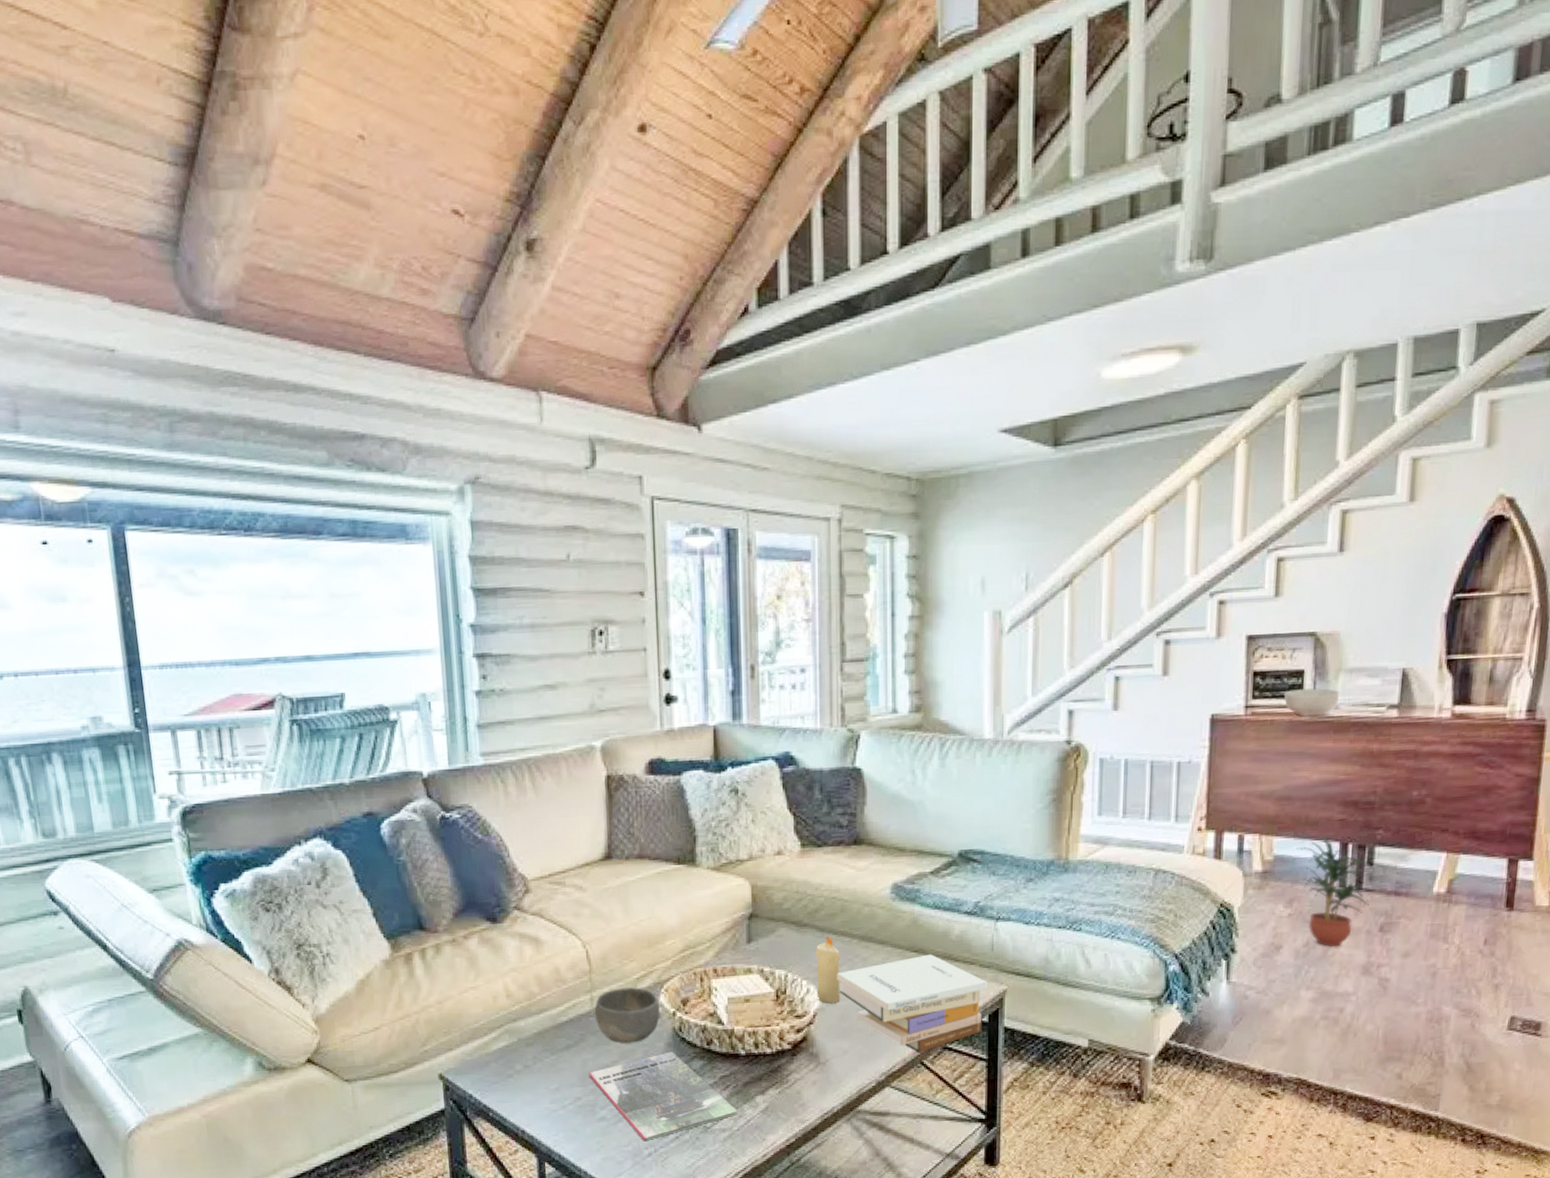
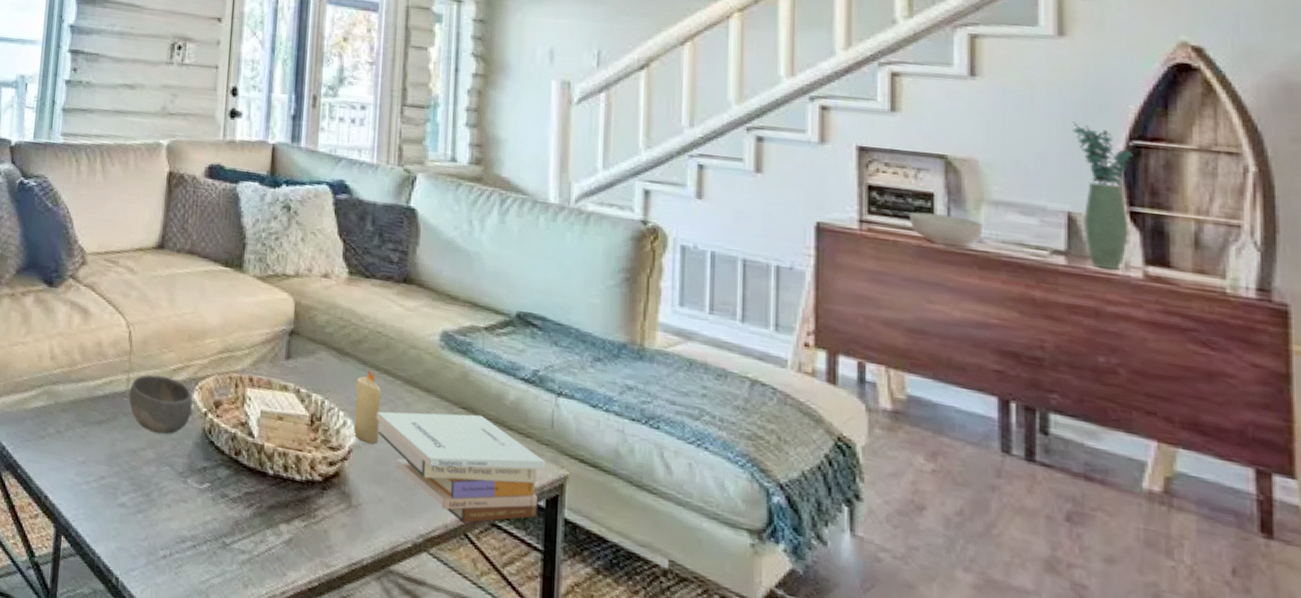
magazine: present [589,1051,738,1142] -> none [115,452,260,542]
potted plant: present [1297,835,1369,947] -> none [938,384,1047,526]
vase: none [1412,583,1455,714] -> present [1073,121,1133,270]

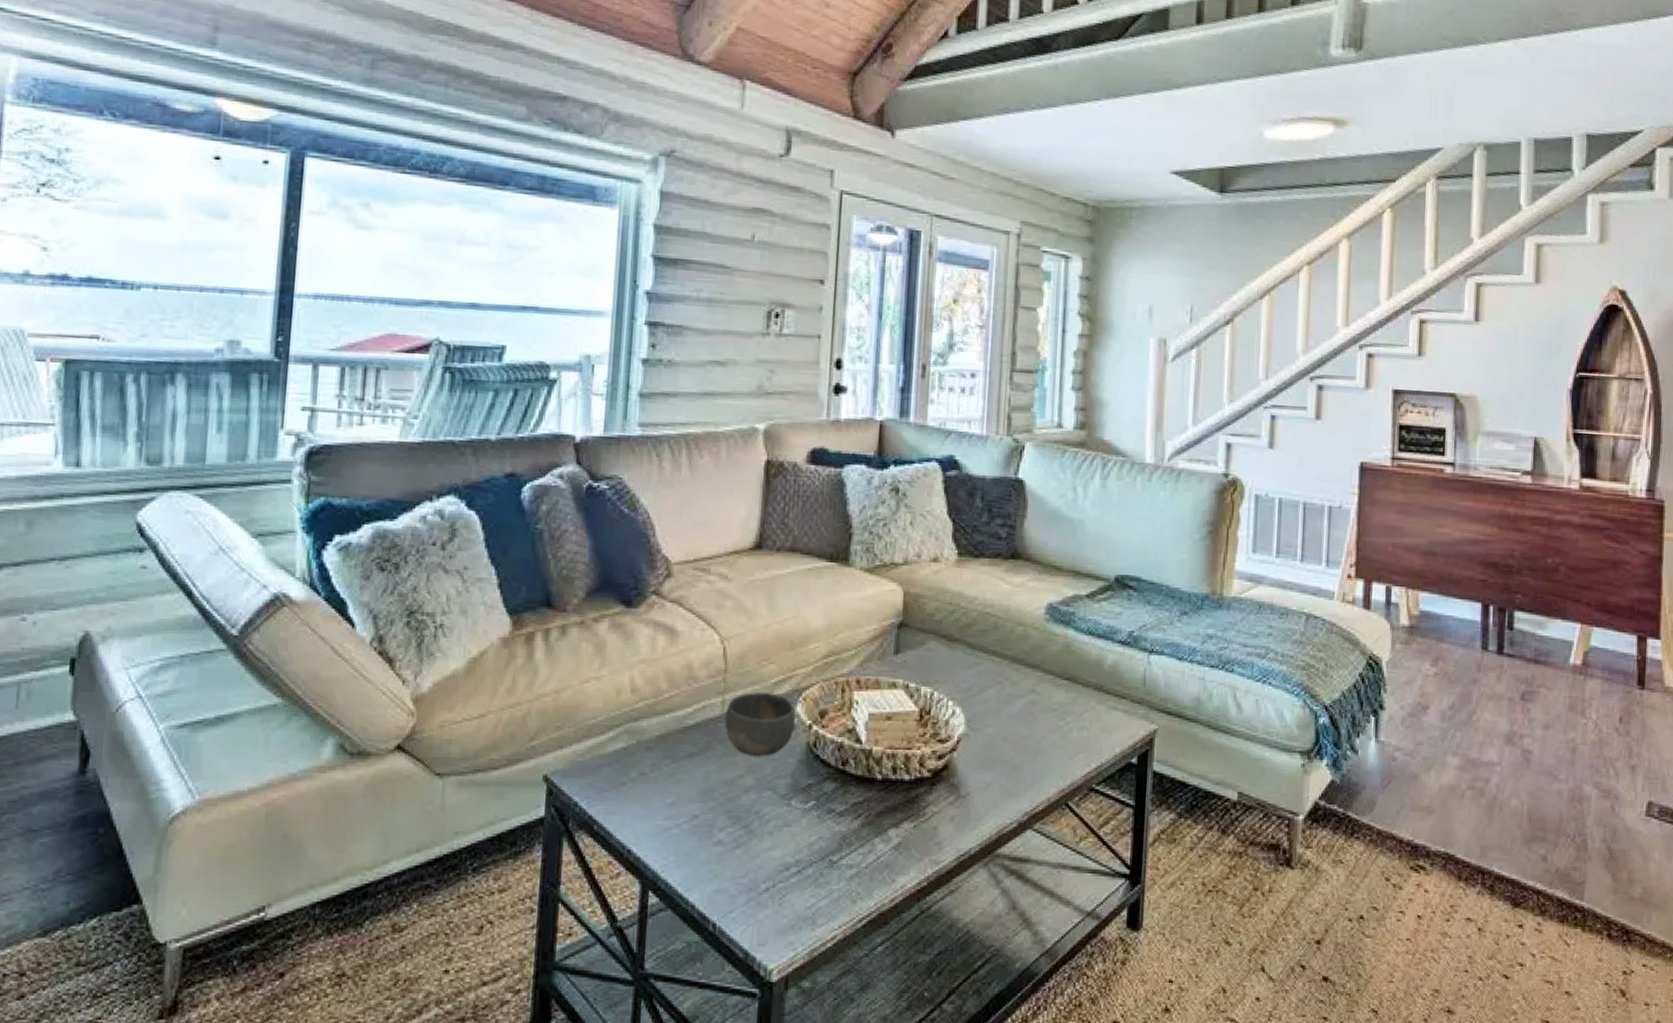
candle: present [354,369,382,445] -> none [963,653,990,730]
books: present [376,411,546,523] -> none [984,683,1139,793]
bowl: present [908,212,984,247] -> none [1427,446,1479,475]
vase: present [1073,121,1133,270] -> none [1541,358,1578,484]

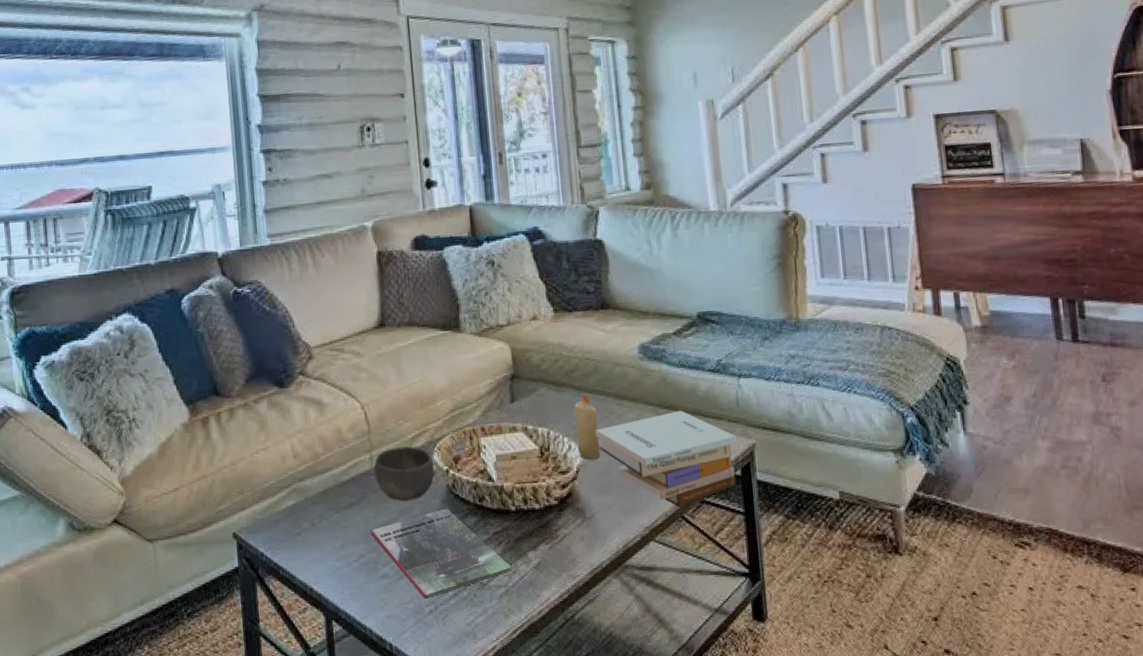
magazine: none [710,769,868,874] -> present [371,508,512,599]
candle: none [963,653,990,730] -> present [573,394,601,460]
books: none [984,683,1139,793] -> present [595,410,738,507]

